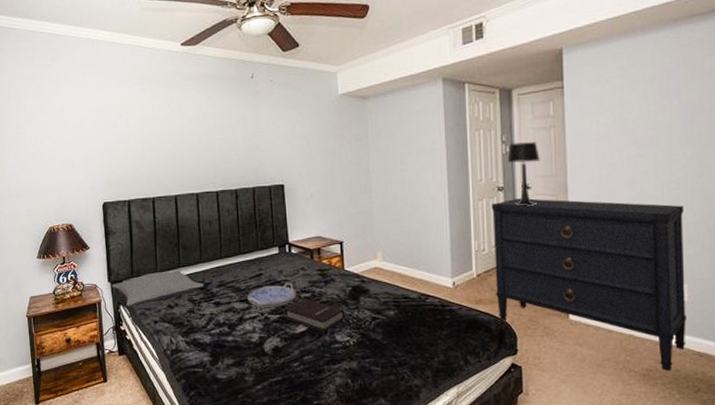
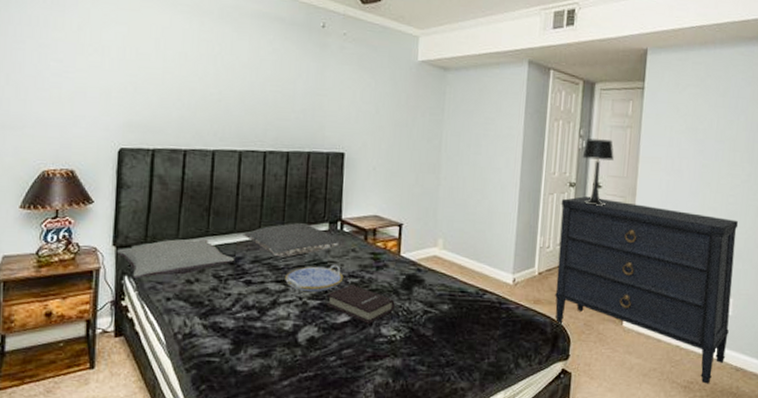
pillow: none [208,248,292,280] -> present [243,222,342,258]

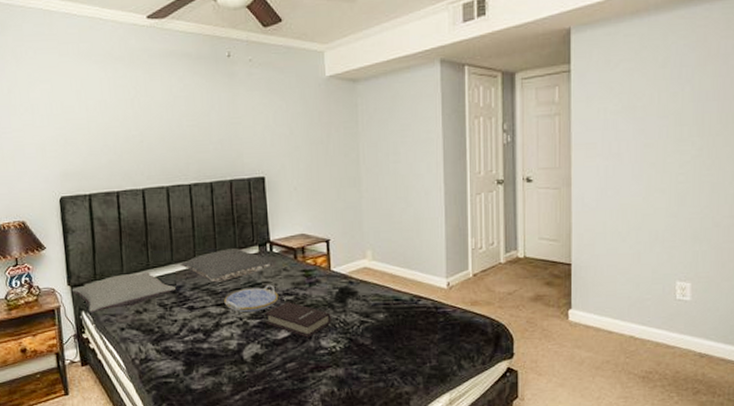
dresser: present [555,196,738,384] -> none [490,192,691,373]
table lamp: present [582,138,614,206] -> none [508,131,543,201]

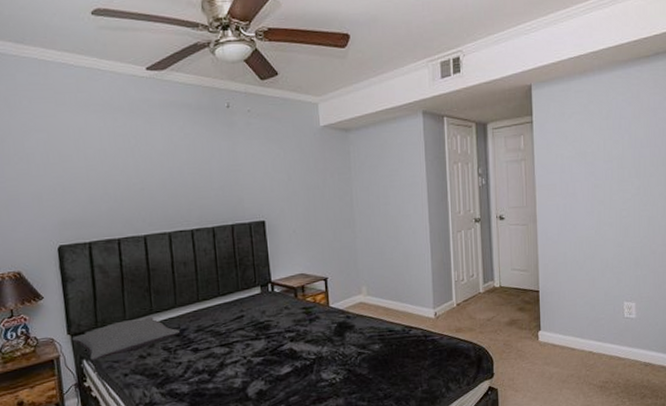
pillow: present [180,247,273,282] -> none [184,289,275,324]
serving tray: present [224,284,279,313] -> none [228,323,281,351]
book: present [265,302,331,338] -> none [268,338,331,372]

